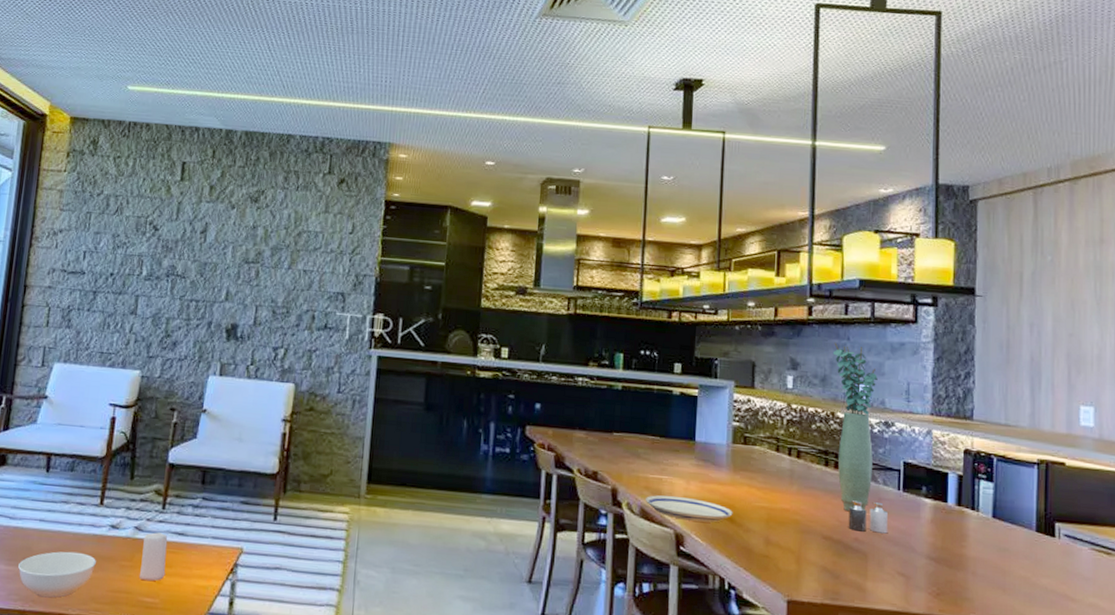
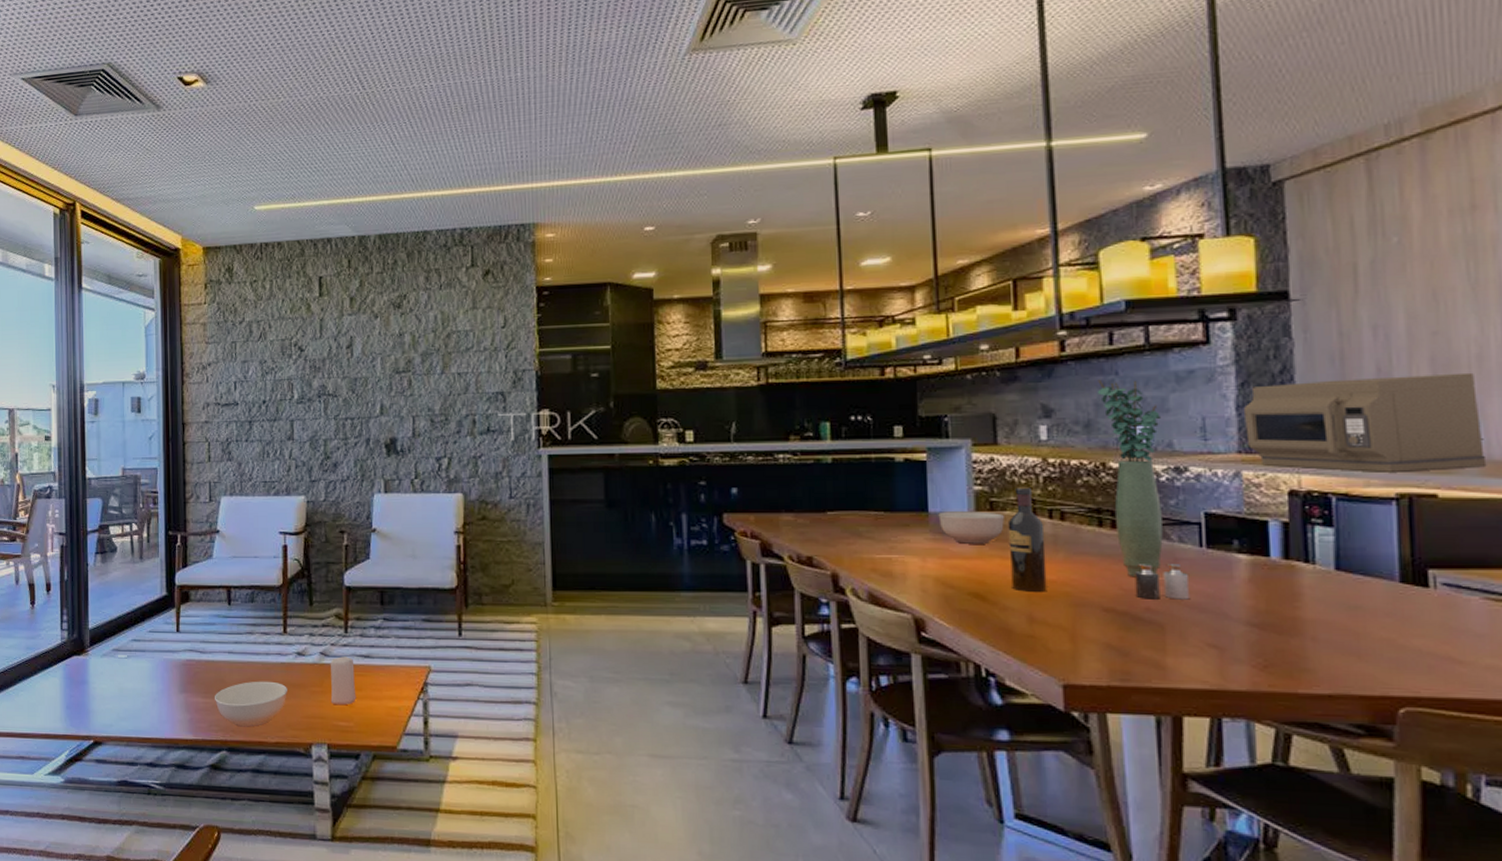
plate: present [646,495,733,523] -> none [874,576,984,603]
bowl: none [703,441,755,473] -> present [938,511,1006,544]
wine bottle: none [754,425,784,519] -> present [1007,486,1047,592]
microwave: none [937,362,1099,445] -> present [1244,372,1487,472]

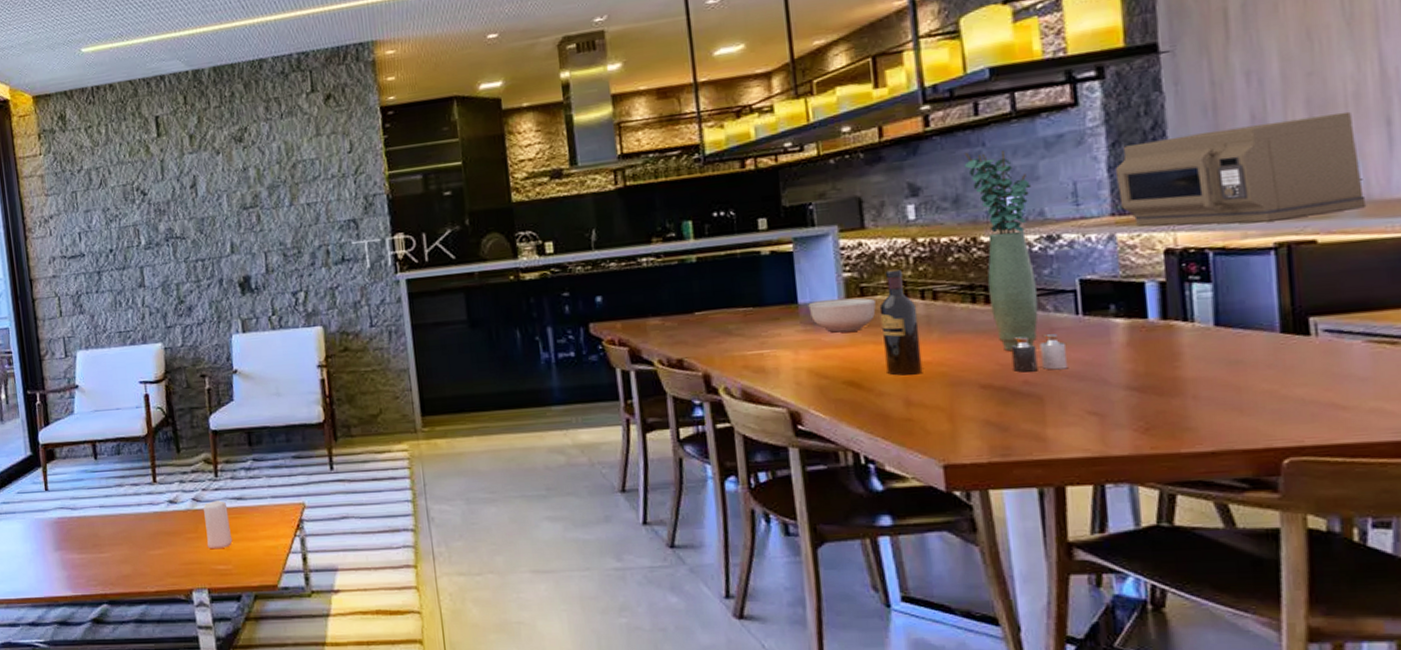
bowl: present [215,681,287,727] -> none [90,531,163,579]

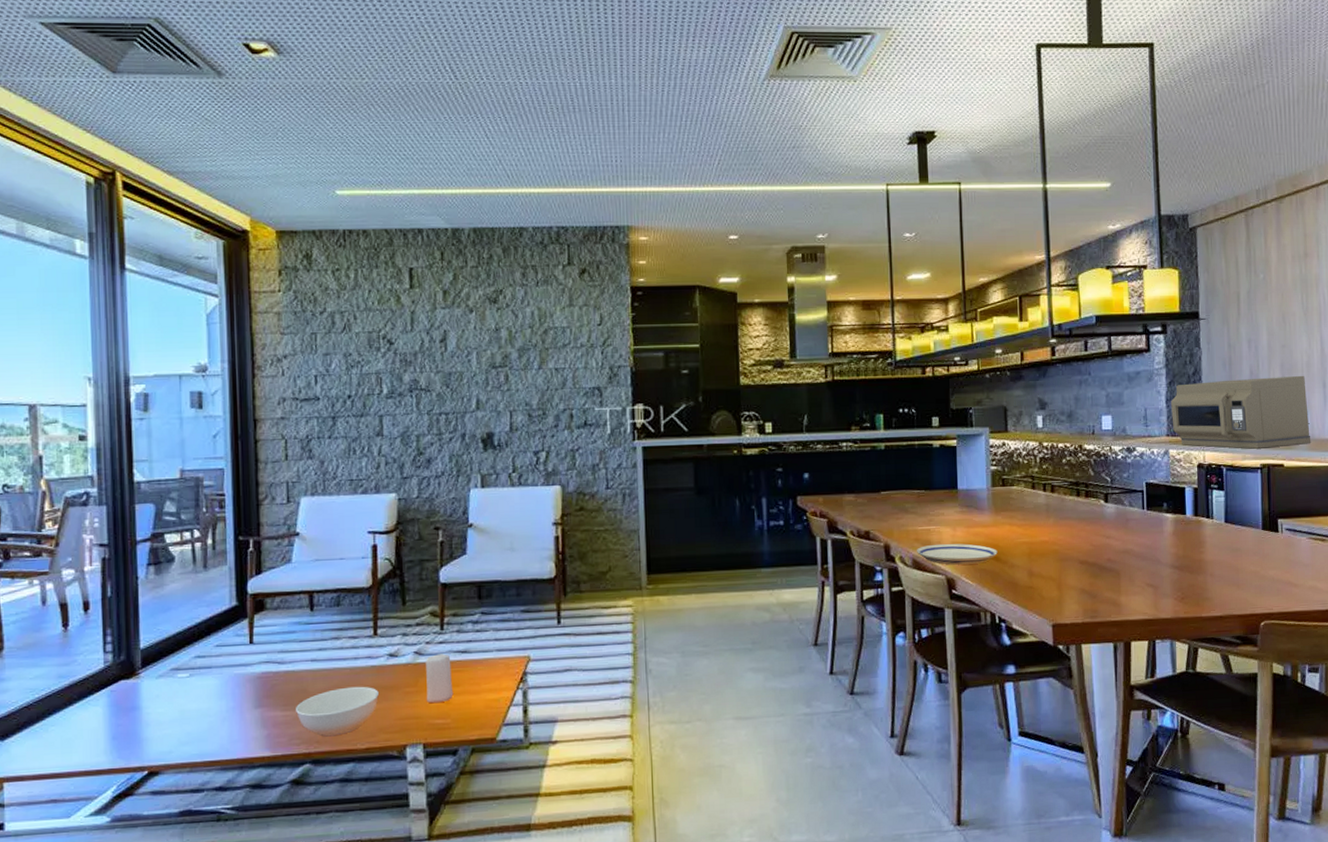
bowl: none [90,531,163,579] -> present [296,686,379,737]
plate: none [746,369,859,396] -> present [917,543,998,565]
bowl: present [808,298,877,333] -> none [965,487,1013,515]
wine bottle: present [879,268,923,376] -> none [1015,465,1042,552]
vase: present [964,151,1039,352] -> none [1076,378,1119,536]
candle: present [1011,334,1069,373] -> none [1100,523,1136,552]

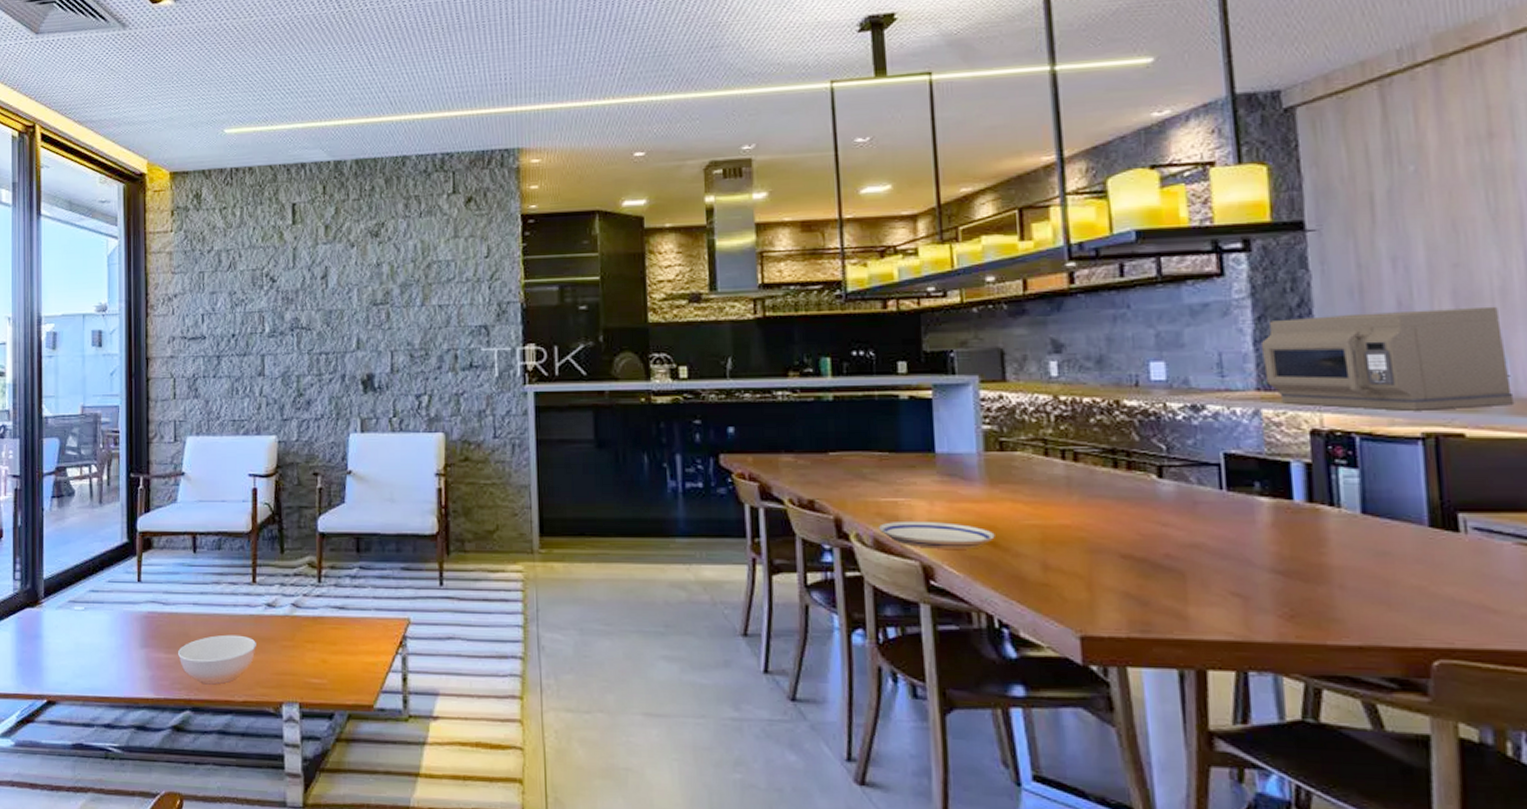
candle: present [426,654,454,704] -> none [302,608,330,661]

